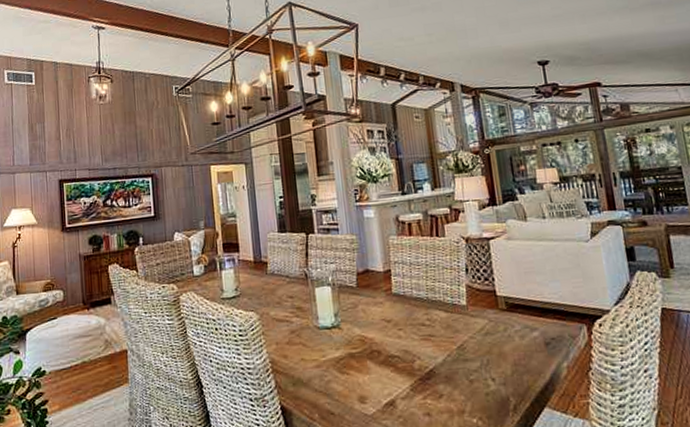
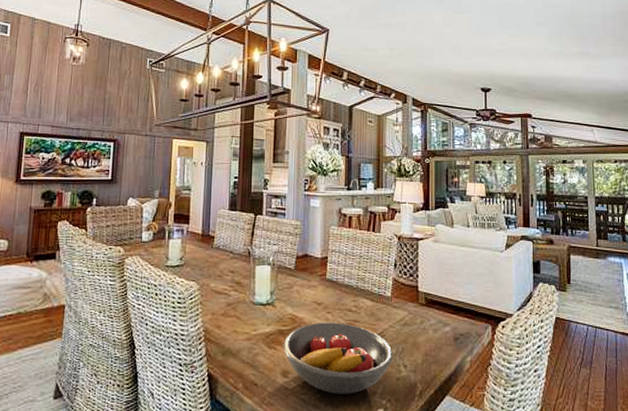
fruit bowl: none [355,339,479,417] -> present [283,322,393,394]

